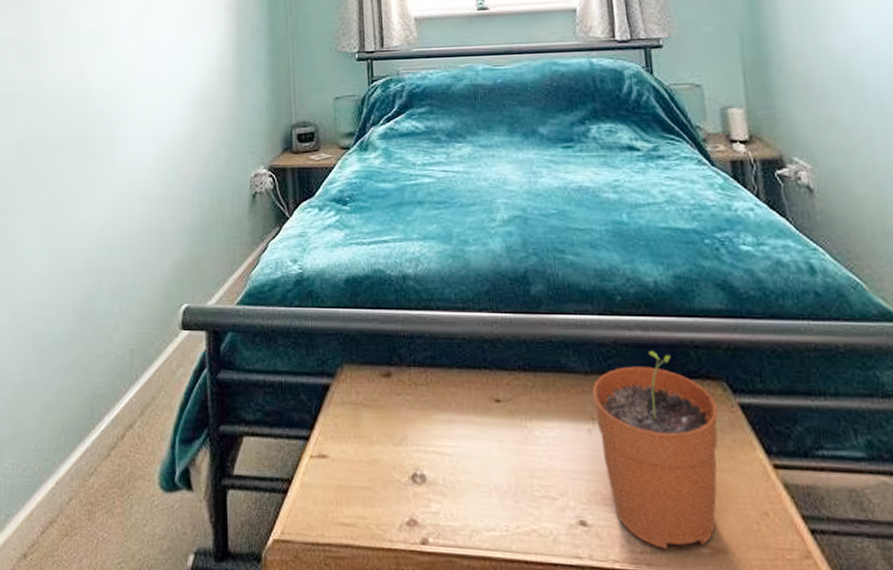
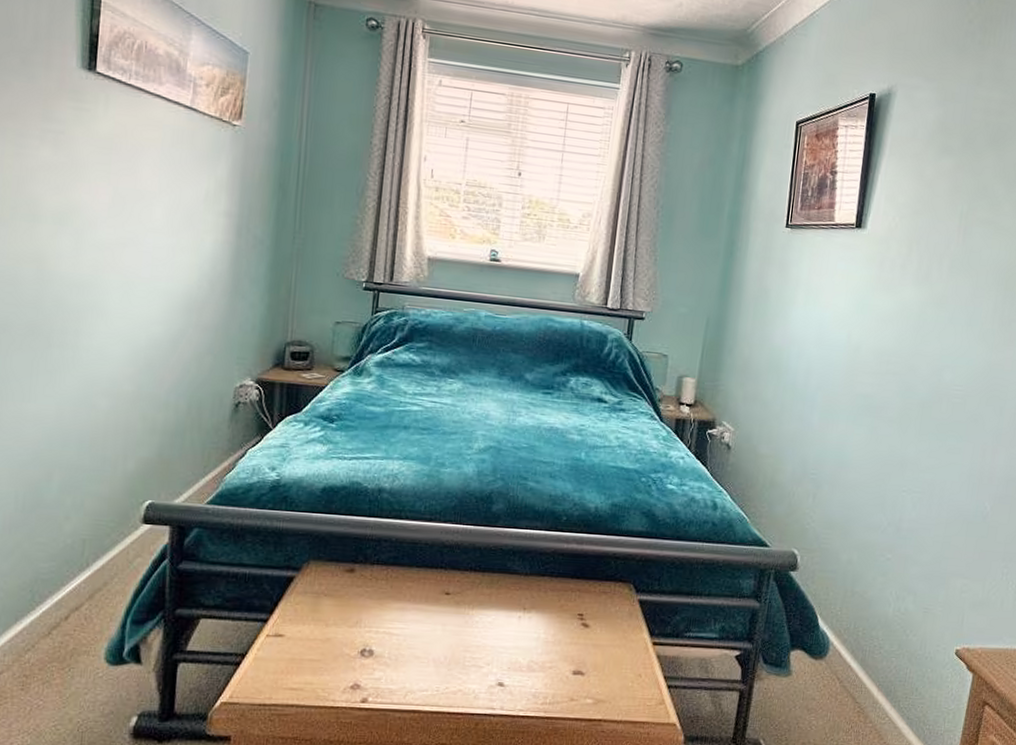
plant pot: present [592,350,718,549] -> none [527,559,622,701]

